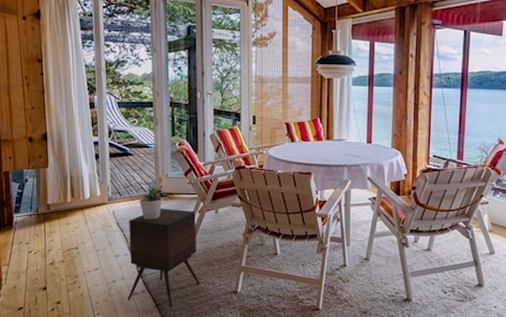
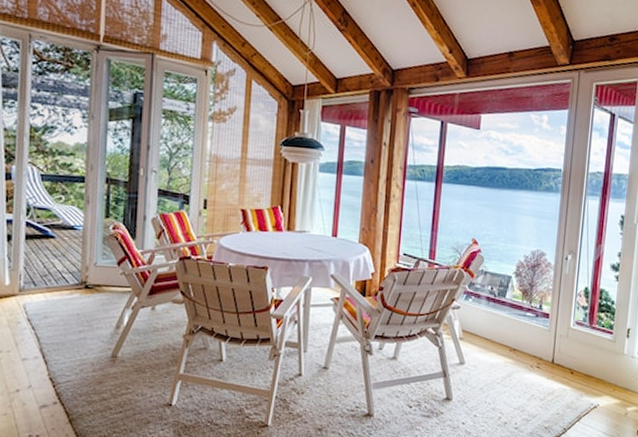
side table: present [127,208,201,307] -> none [33,302,128,423]
potted plant: present [139,186,165,220] -> none [59,275,91,317]

